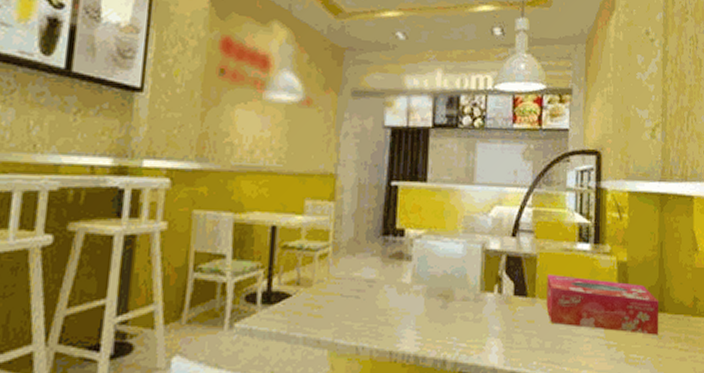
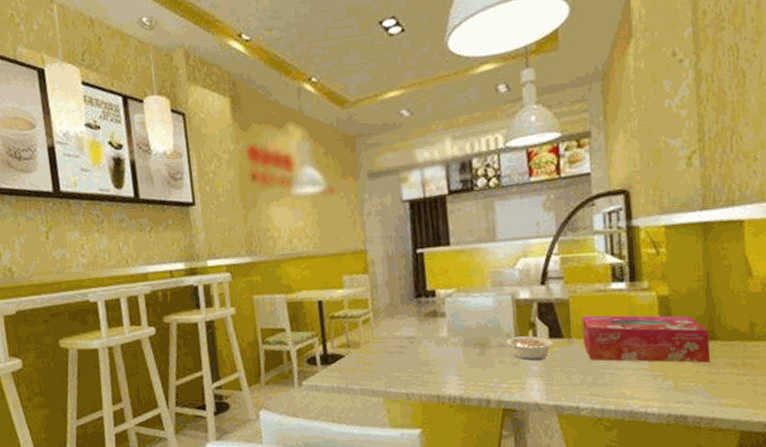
legume: none [469,286,517,319] -> present [503,333,553,361]

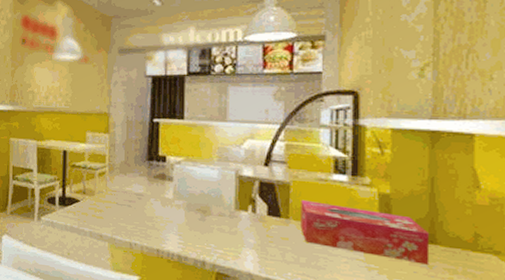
legume: present [503,333,553,361] -> none [224,204,271,234]

